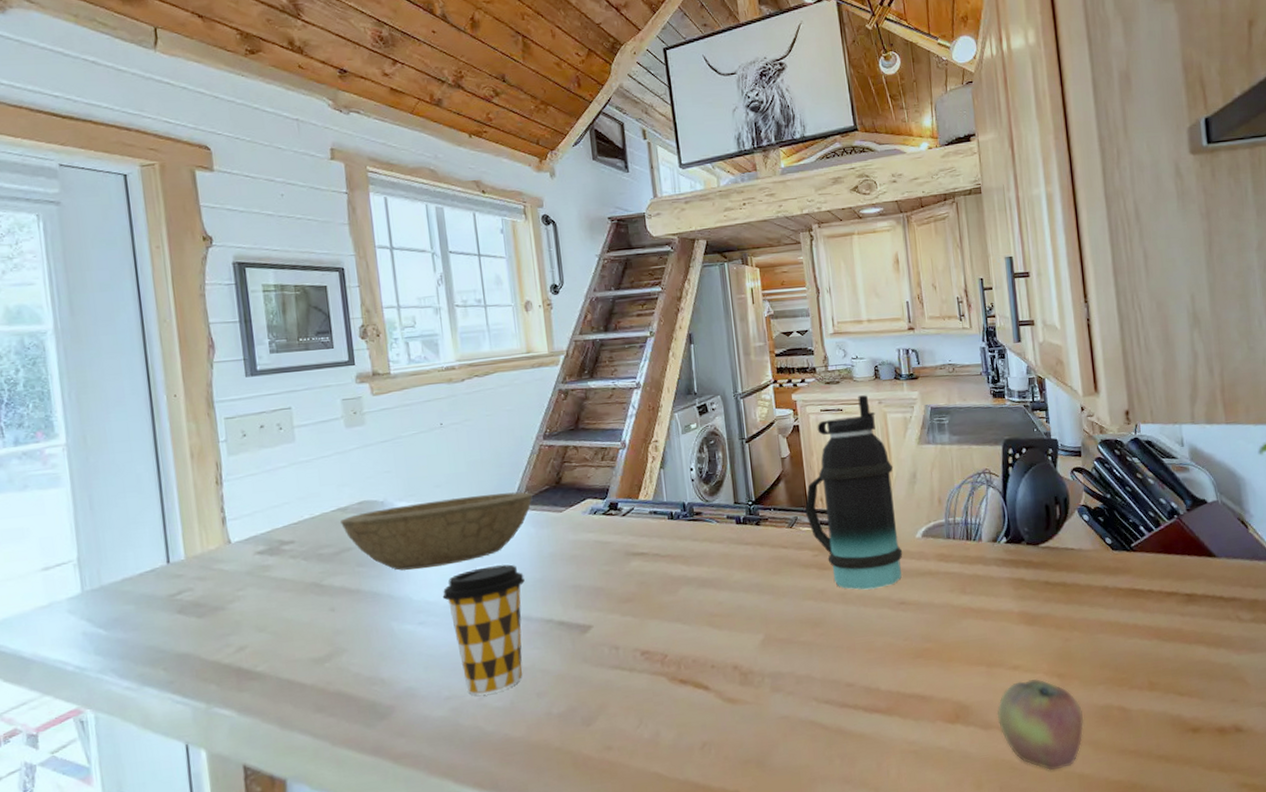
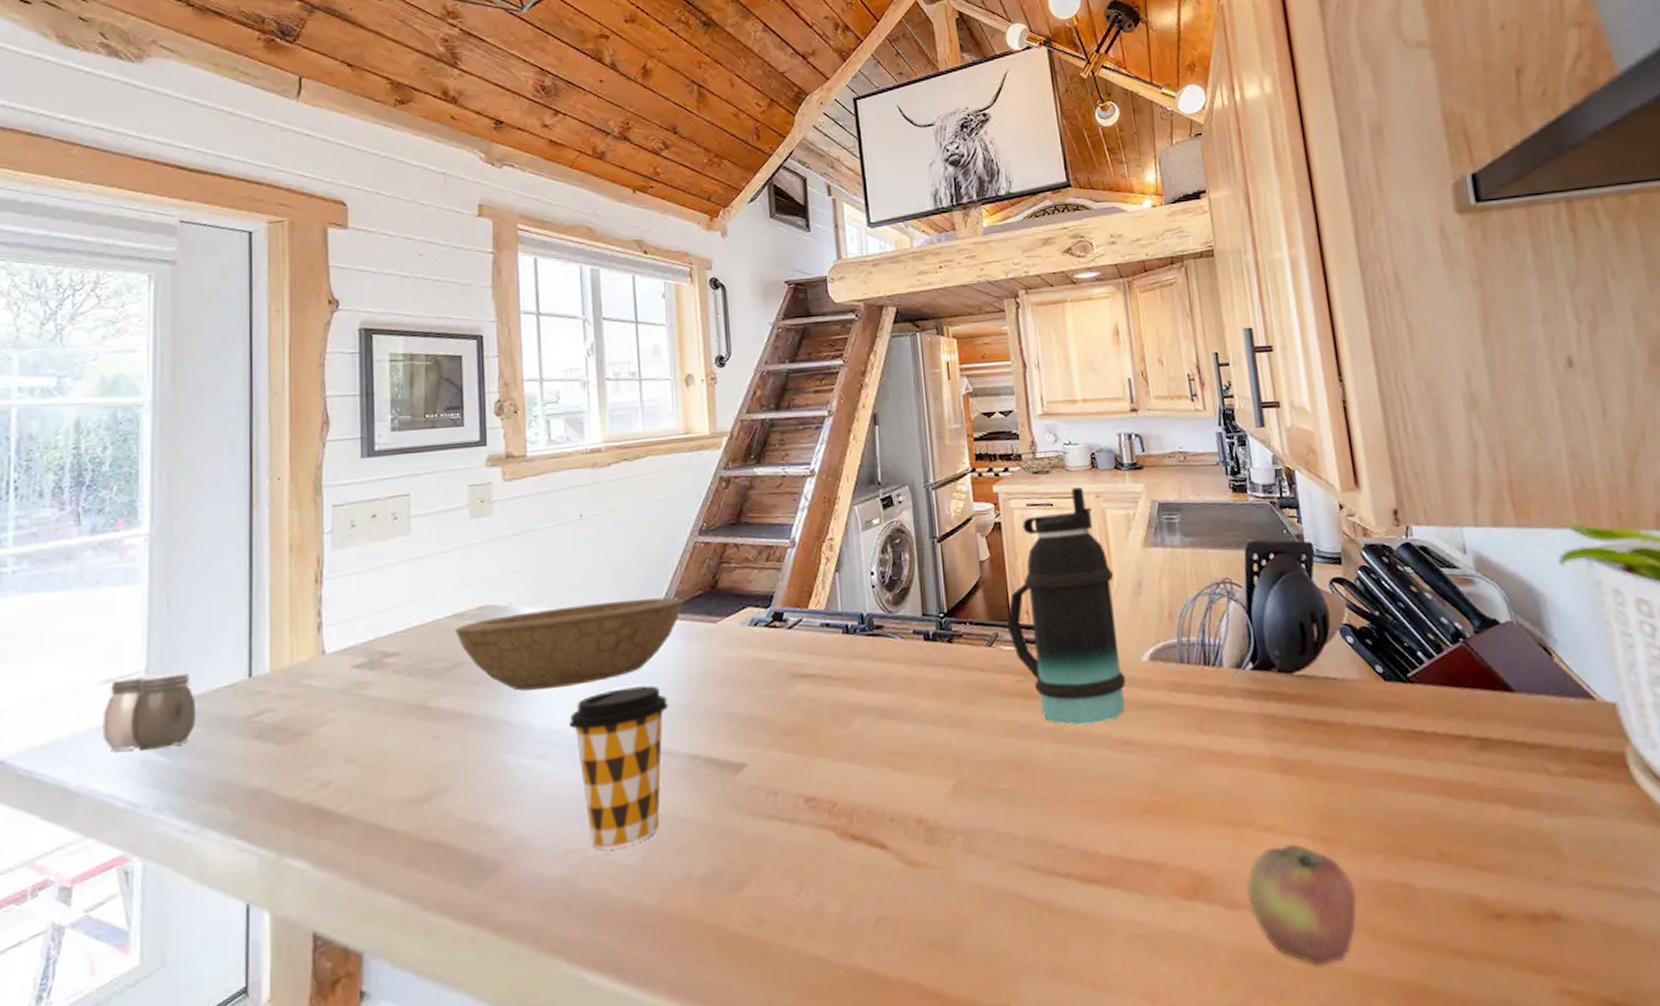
salt and pepper shaker: none [45,560,126,626] -> present [102,672,197,752]

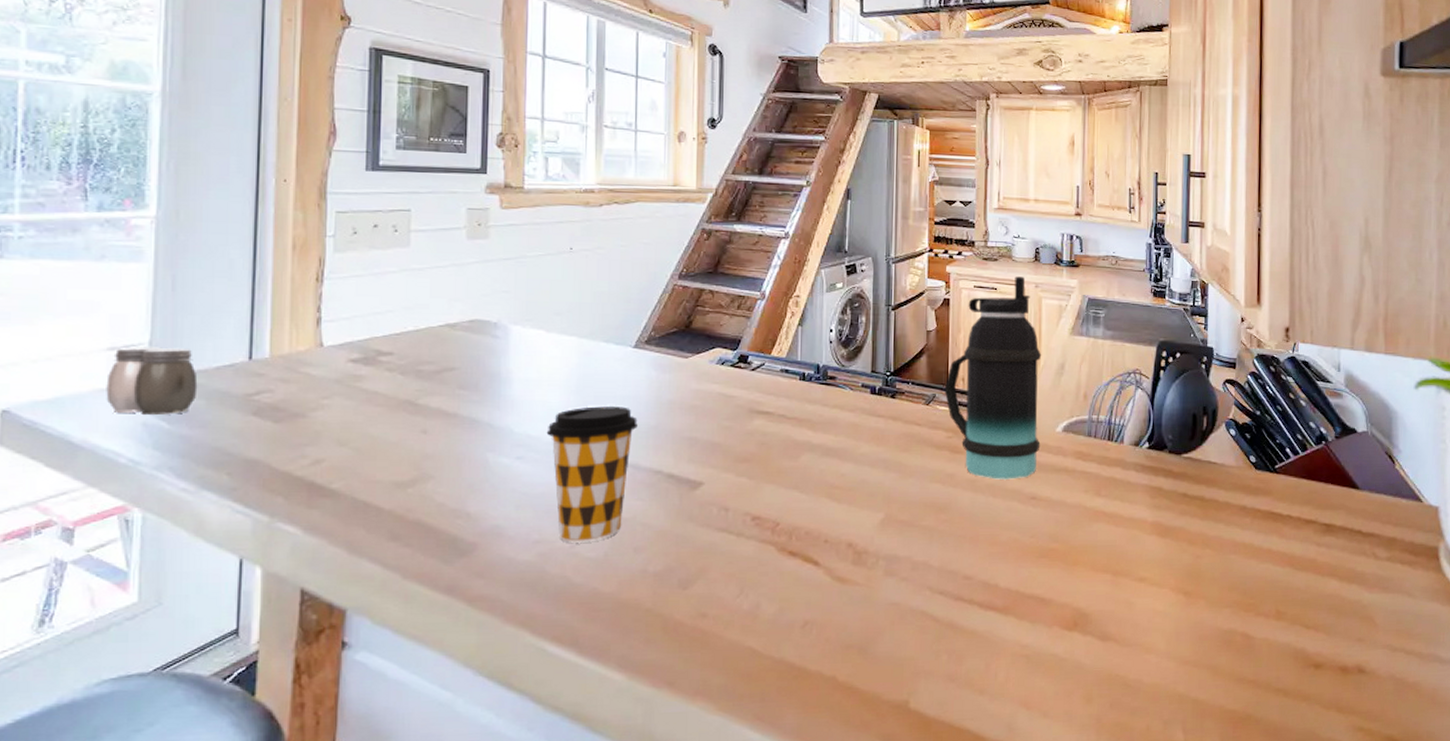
bowl: present [455,597,683,691] -> none [447,329,658,400]
apple: present [1246,843,1357,967] -> none [1116,593,1206,692]

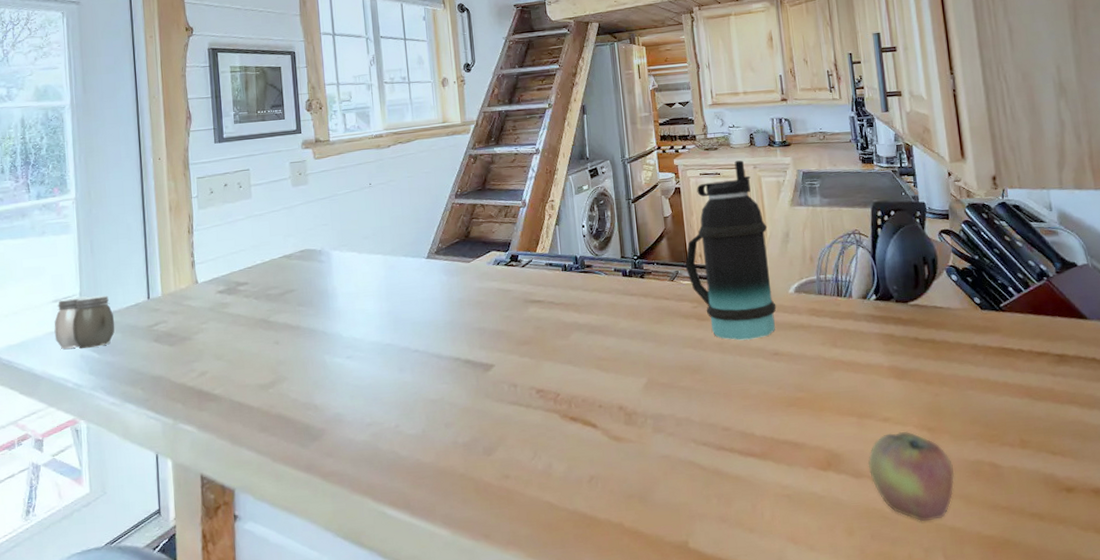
coffee cup: present [546,406,638,543] -> none [367,307,437,423]
apple: none [1116,593,1206,692] -> present [867,431,955,522]

